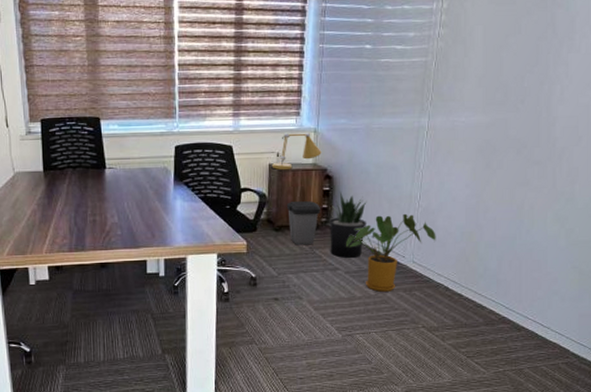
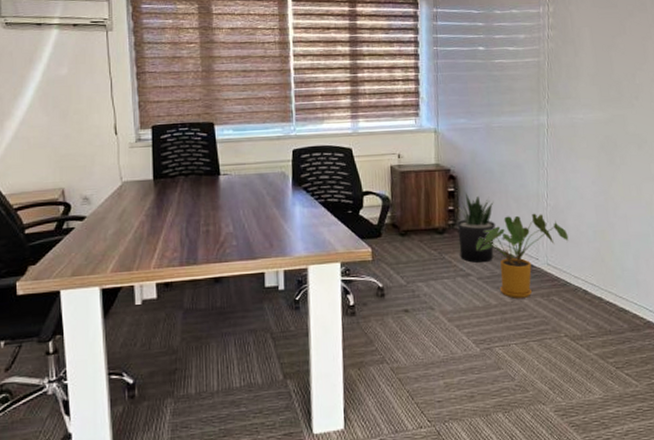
table lamp: present [271,132,322,171] -> none [393,133,444,172]
trash can: present [286,201,320,246] -> none [411,203,447,251]

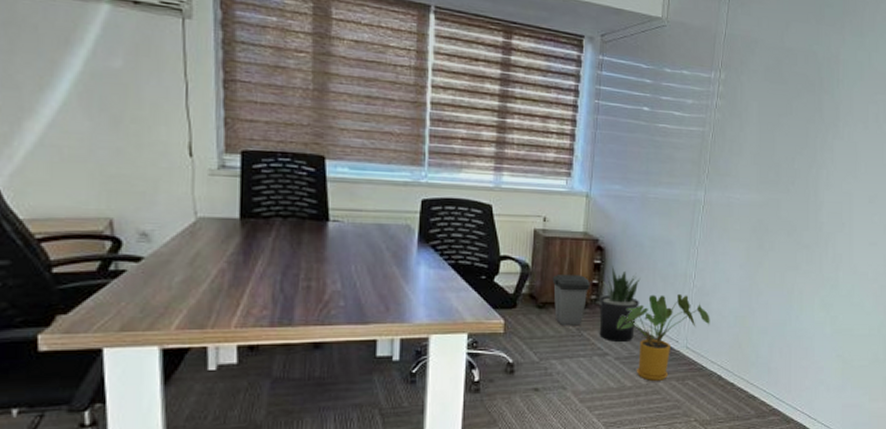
trash can: none [411,203,447,251] -> present [552,275,590,326]

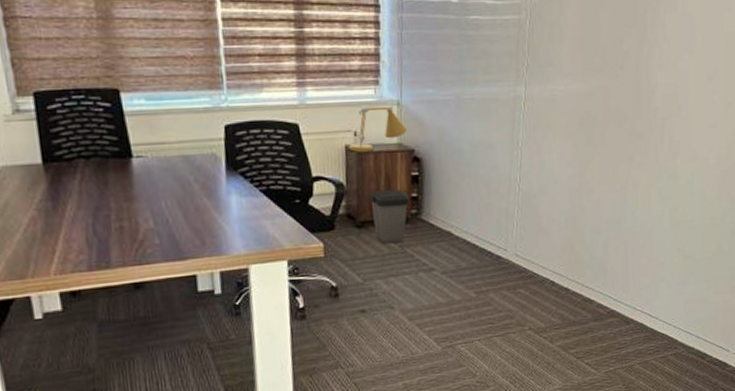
table lamp: none [537,194,594,238] -> present [348,106,407,153]
planter: present [599,266,641,342] -> none [420,176,463,256]
house plant: present [617,293,710,381] -> none [441,199,540,293]

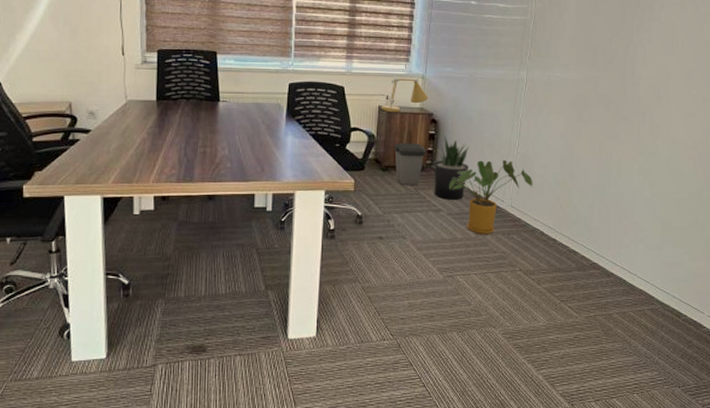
planter: none [420,176,463,256] -> present [434,136,470,200]
house plant: none [441,199,540,293] -> present [449,159,533,234]

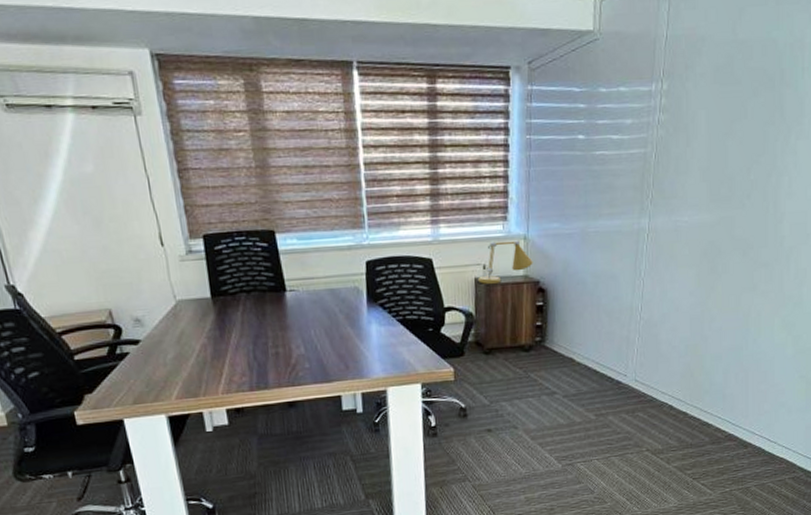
trash can: present [393,143,426,186] -> none [496,318,534,369]
planter: present [434,136,470,200] -> none [544,306,585,381]
house plant: present [449,159,533,234] -> none [563,327,660,415]

